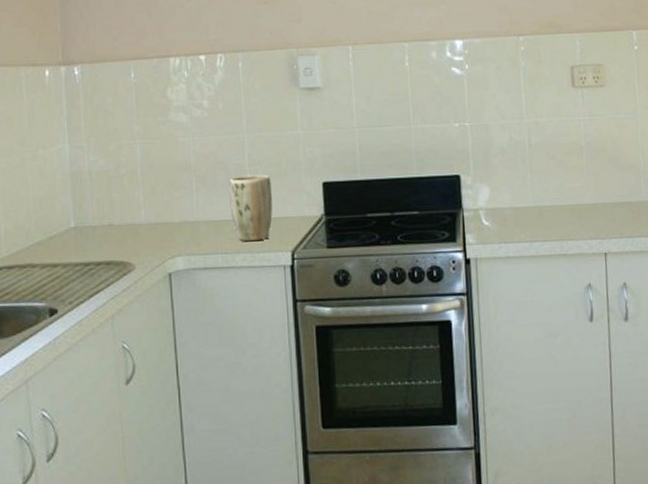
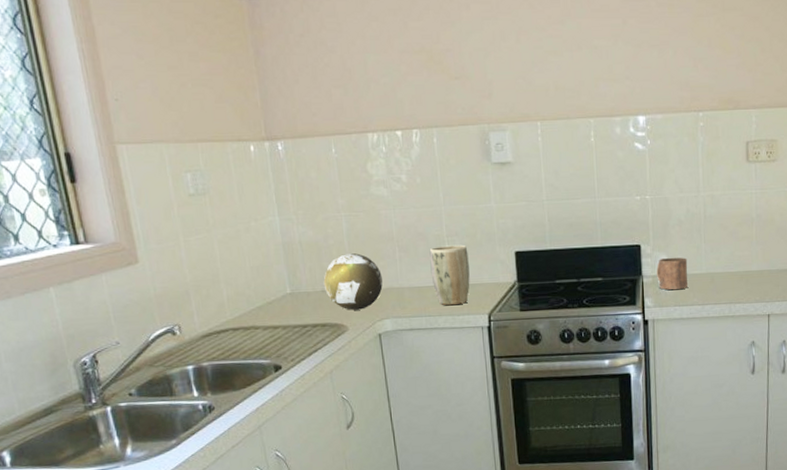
decorative orb: none [111,184,176,247] -> present [323,253,383,310]
mug: none [478,188,513,225] -> present [656,257,688,290]

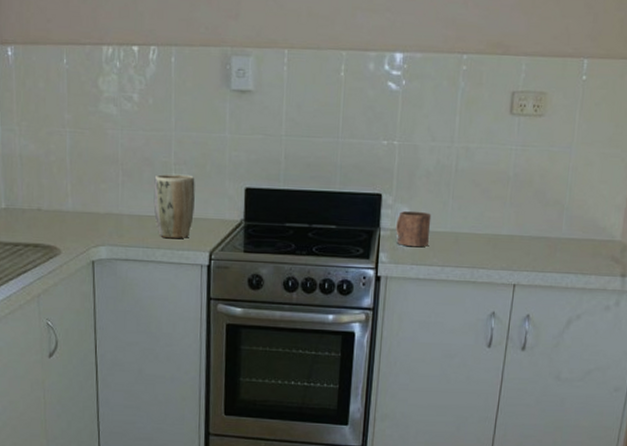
decorative orb: present [323,253,383,310] -> none [40,172,102,233]

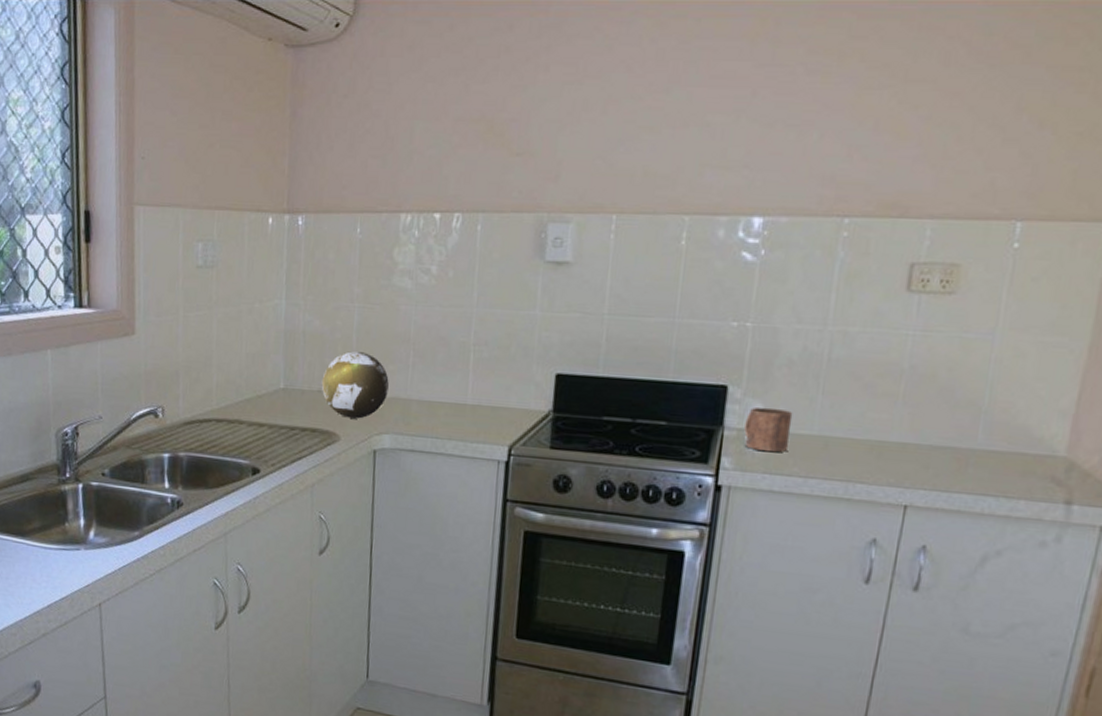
decorative orb: none [40,172,102,233] -> present [321,351,389,419]
plant pot: present [153,173,195,239] -> none [447,355,497,430]

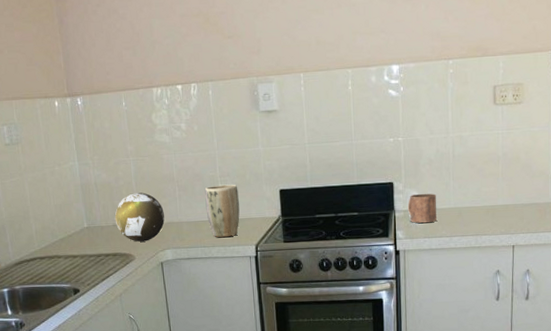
plant pot: none [447,355,497,430] -> present [205,184,240,238]

